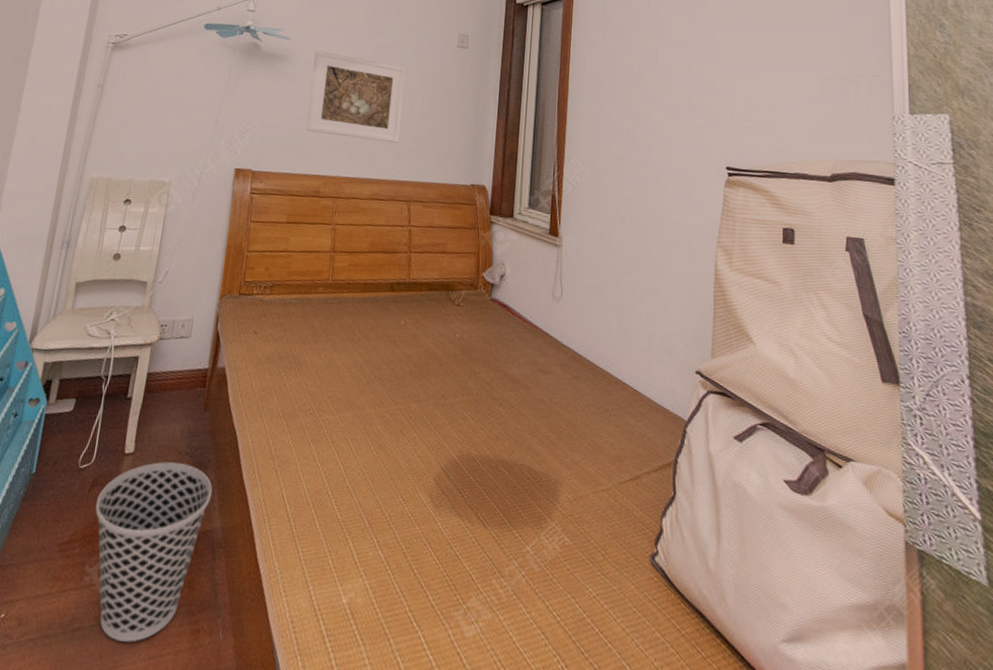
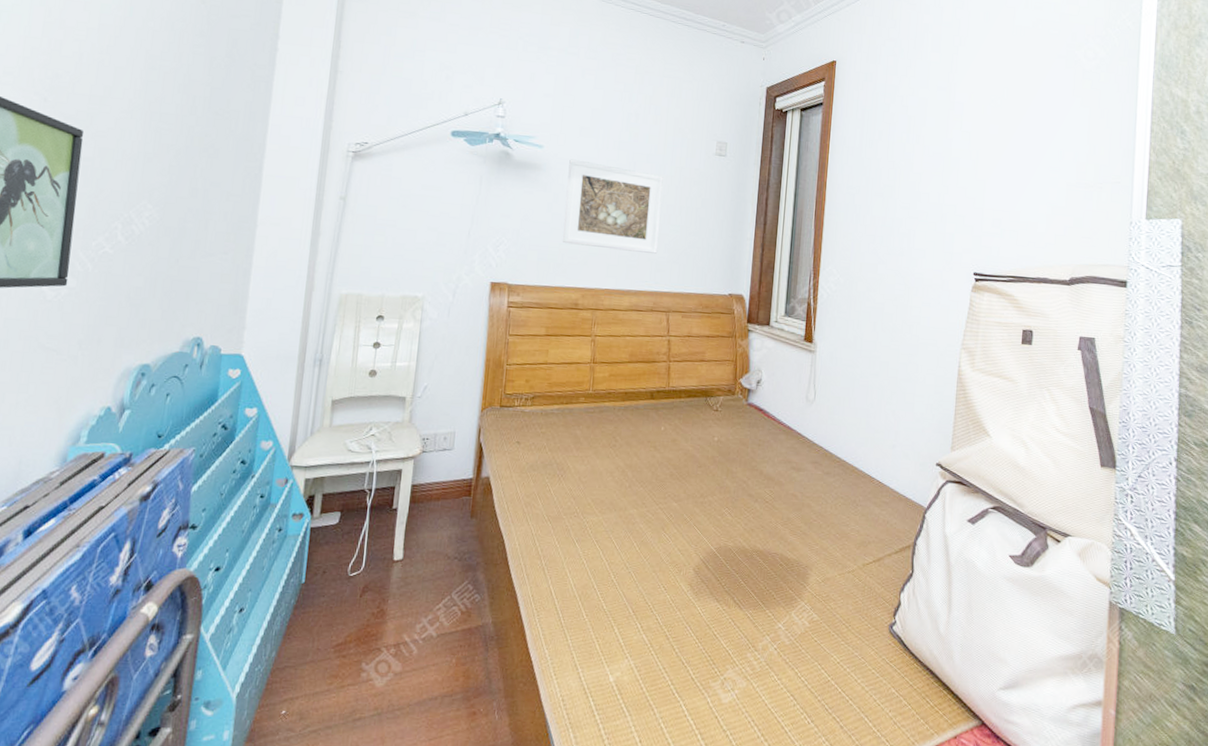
wastebasket: present [95,462,213,642] -> none [367,566,483,727]

